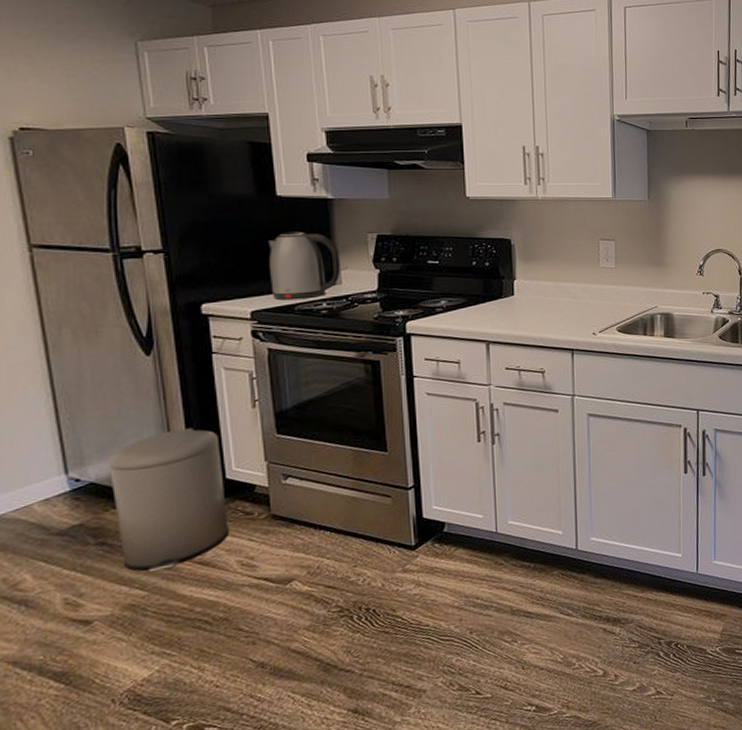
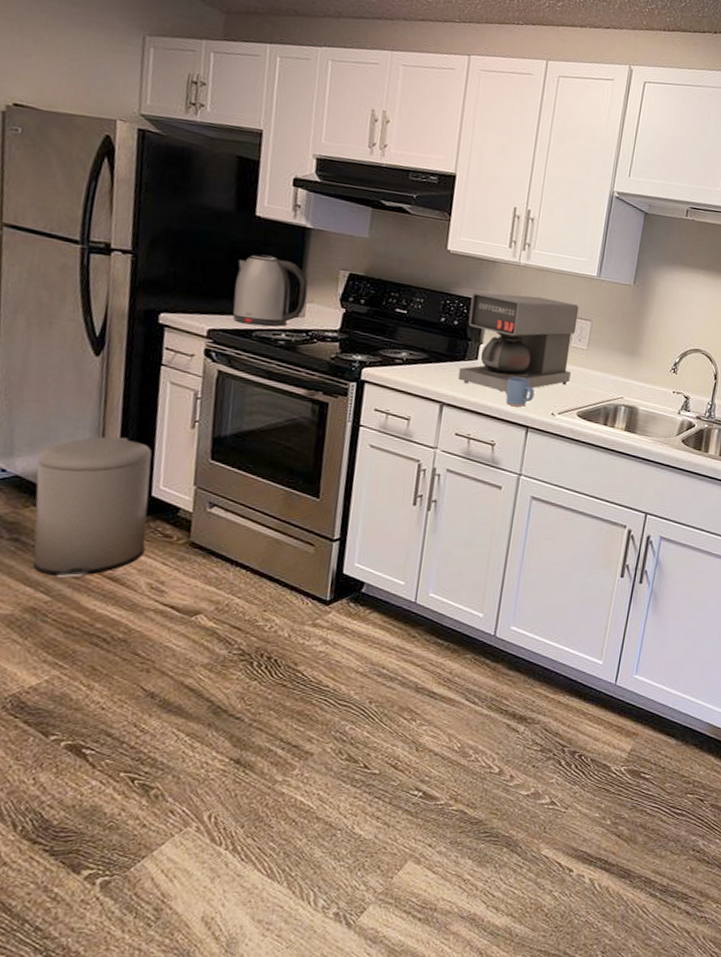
coffee maker: none [497,226,604,323] -> present [457,292,579,394]
mug: none [545,304,573,333] -> present [505,376,535,407]

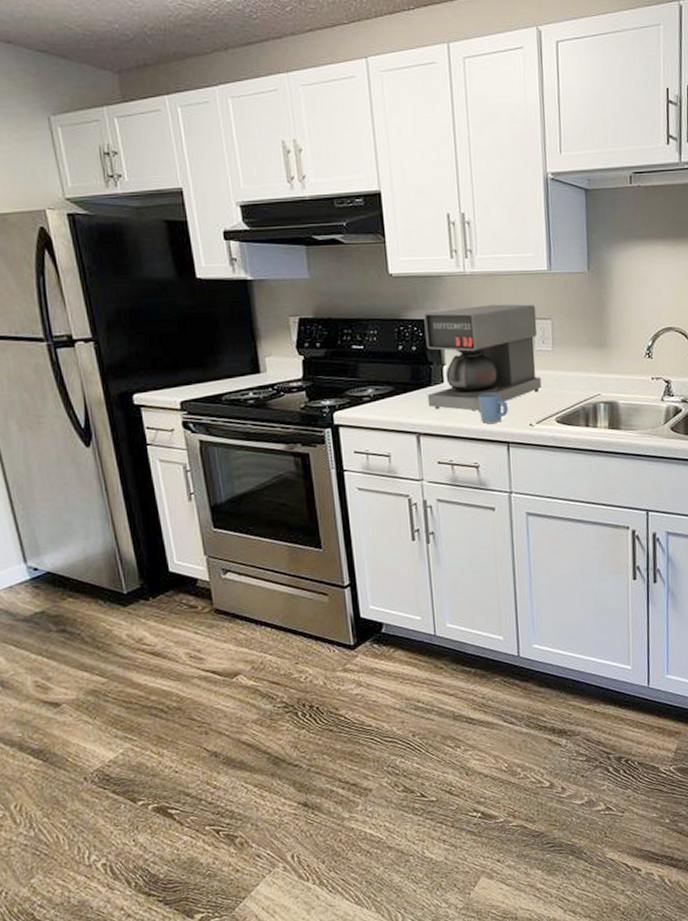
pedal bin: present [32,436,152,579] -> none [61,520,176,661]
kettle: present [232,254,308,327] -> none [191,316,266,390]

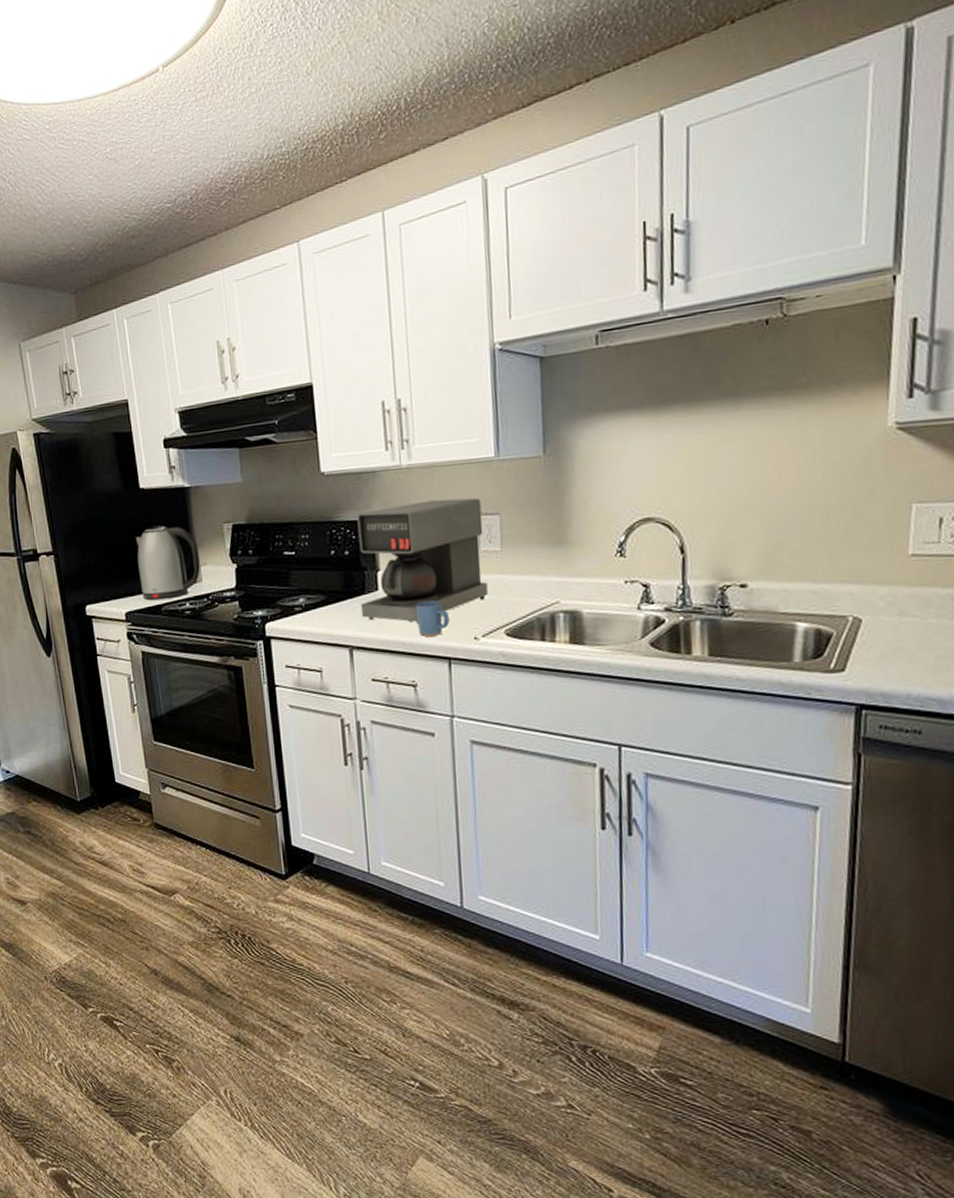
kettle: none [191,316,266,390] -> present [135,525,201,601]

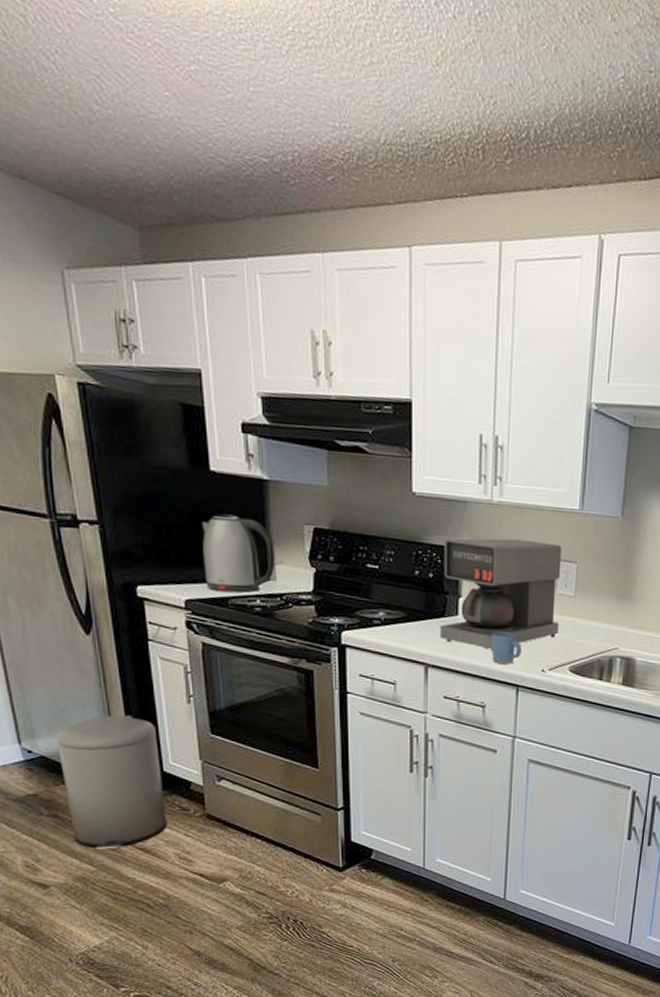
pedal bin: none [27,729,121,865] -> present [55,715,167,851]

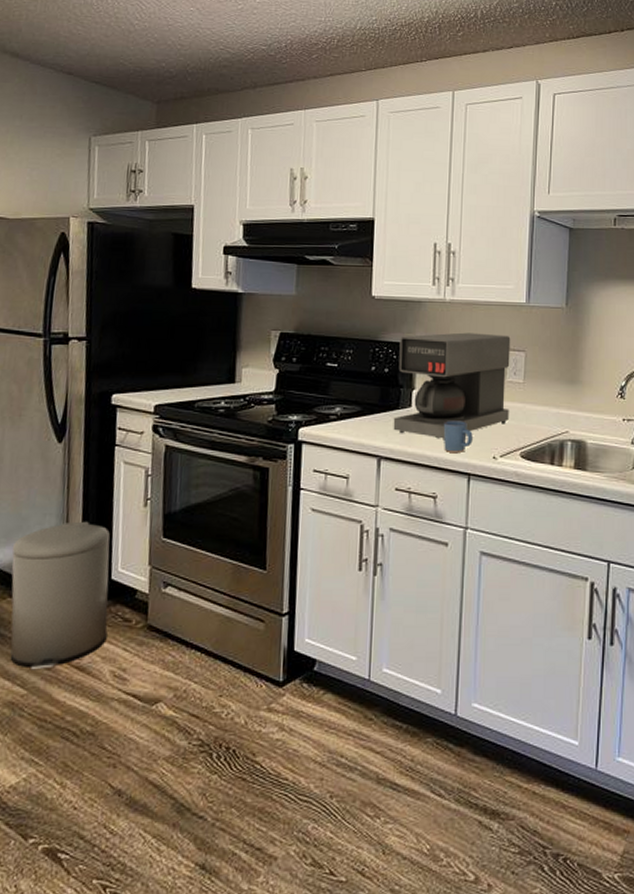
kettle: present [201,514,276,593] -> none [176,325,243,396]

